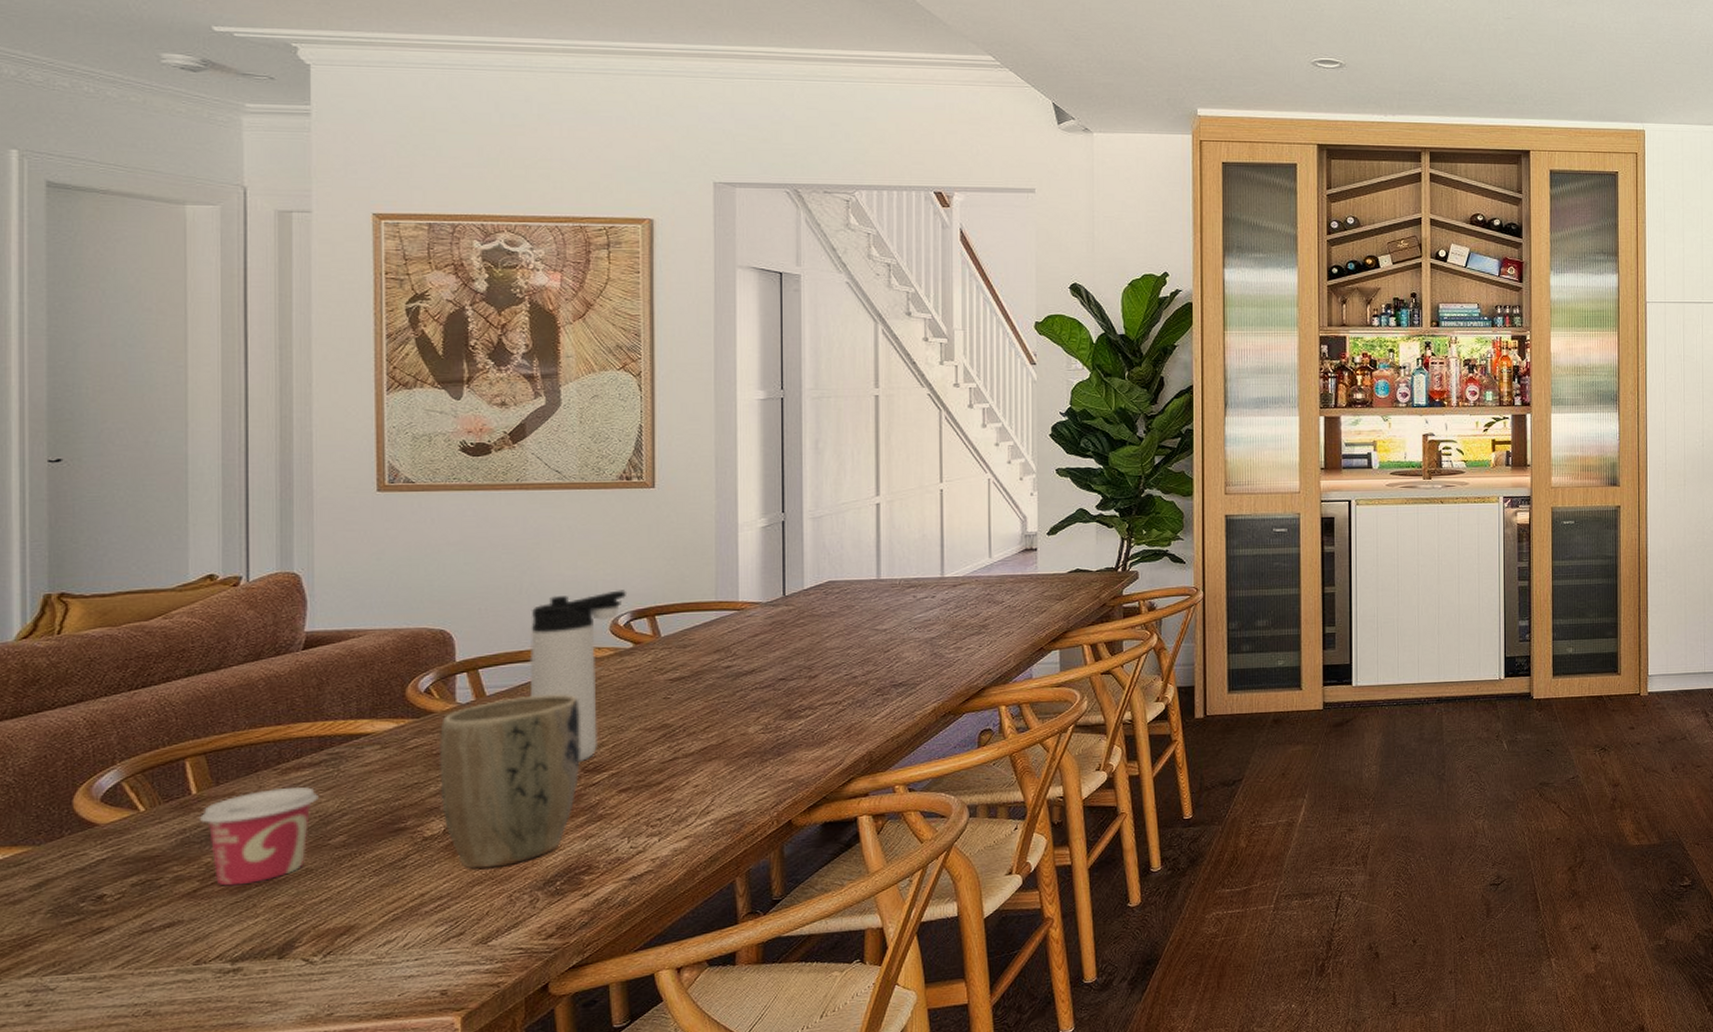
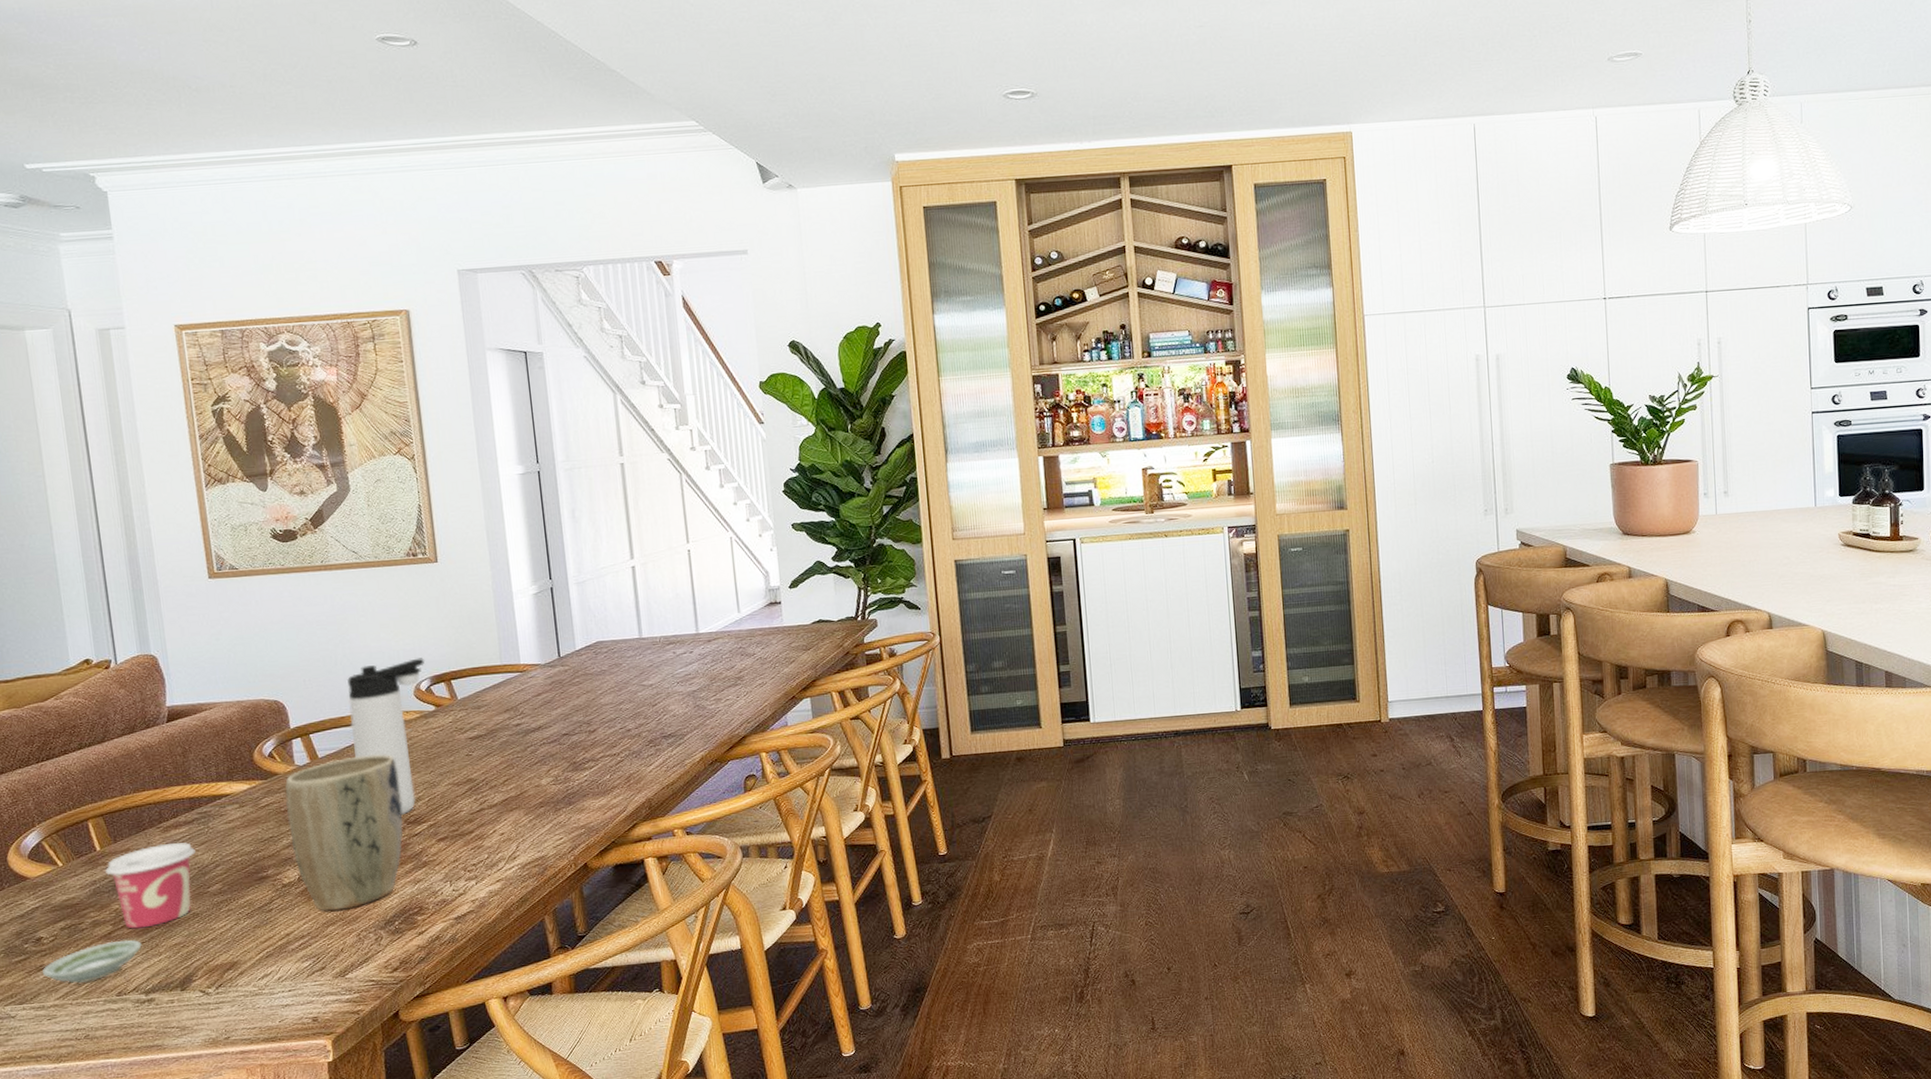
saucer: none [98,898,235,951] -> present [42,939,142,984]

